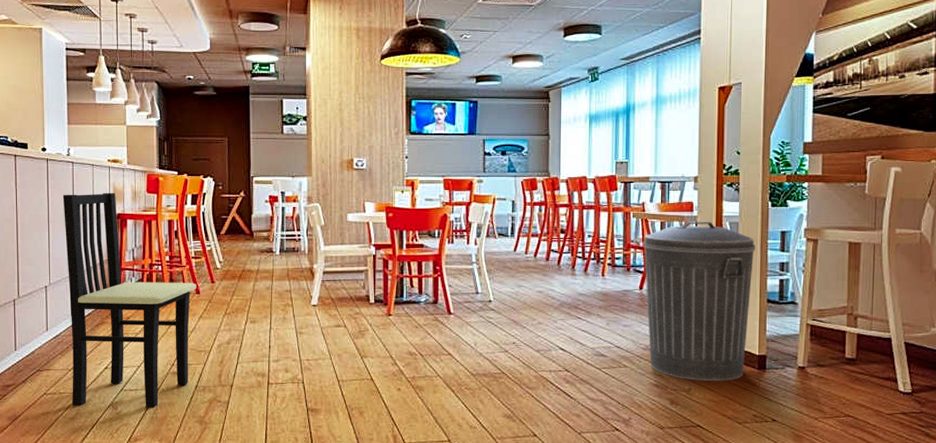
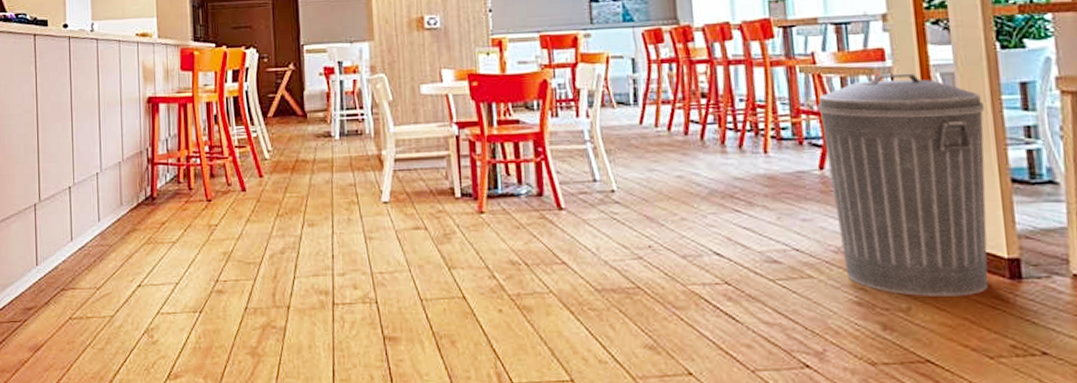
dining chair: present [62,192,197,408] -> none [86,72,242,336]

